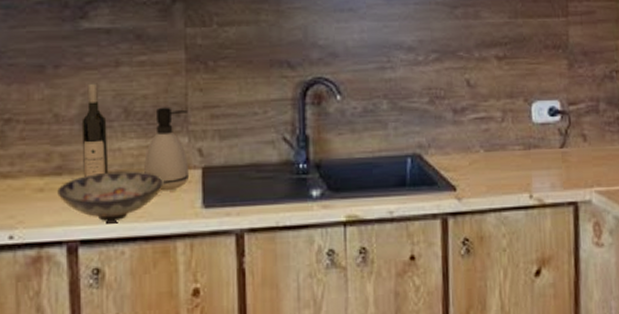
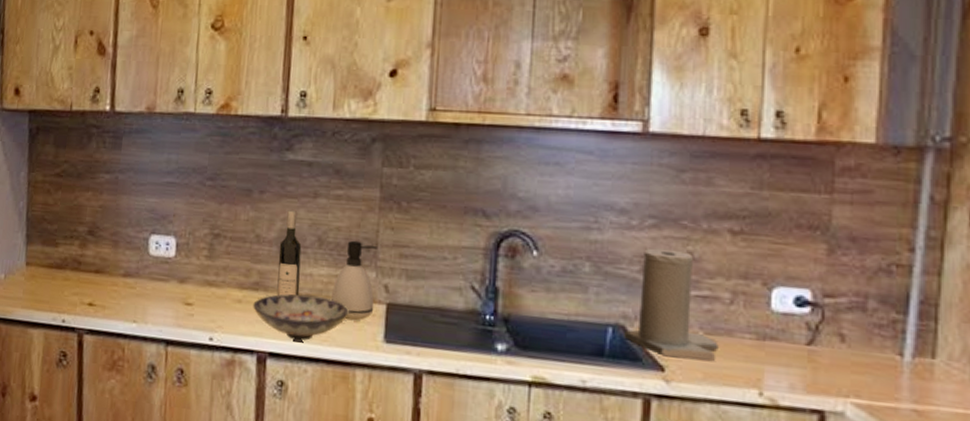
paper towel: none [421,79,496,177] -> present [624,248,719,361]

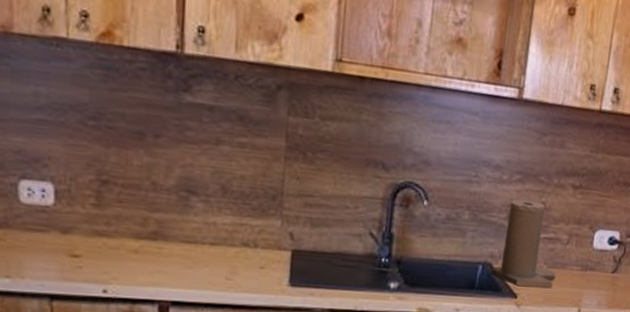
bowl: present [253,293,350,341] -> none [152,242,256,288]
bottle: present [276,210,302,296] -> none [178,156,204,246]
soap dispenser: present [330,240,379,321] -> none [235,189,284,268]

